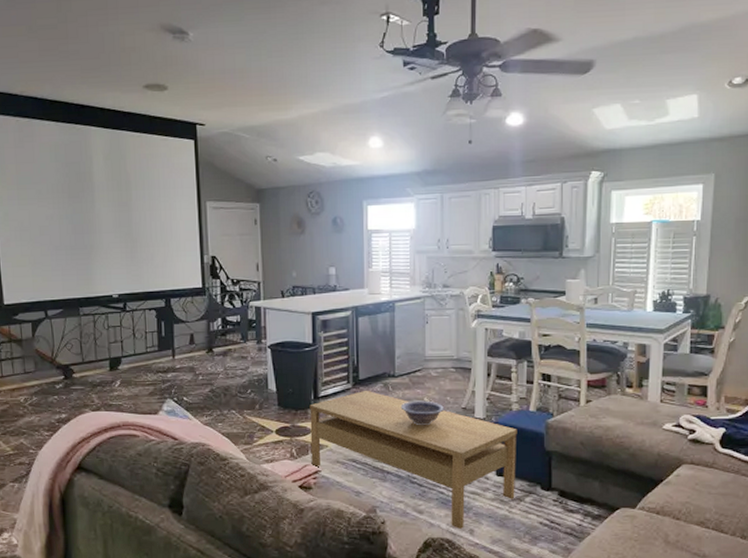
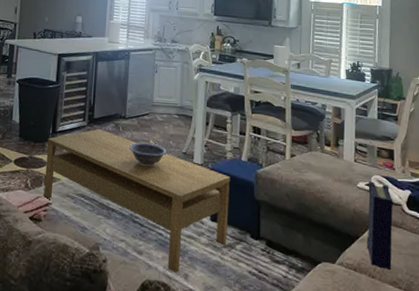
book: none [672,421,708,510] -> present [367,181,398,270]

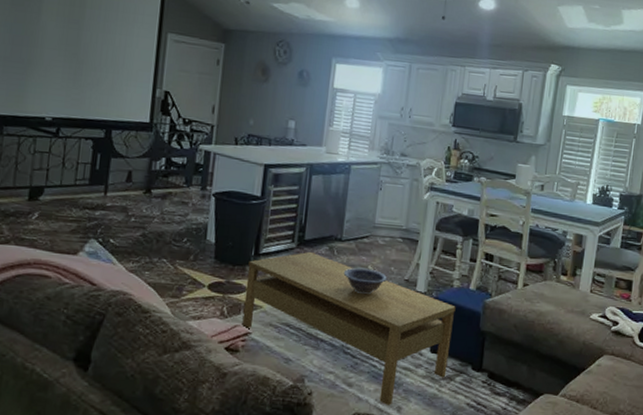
book: present [367,181,398,270] -> none [592,312,627,401]

